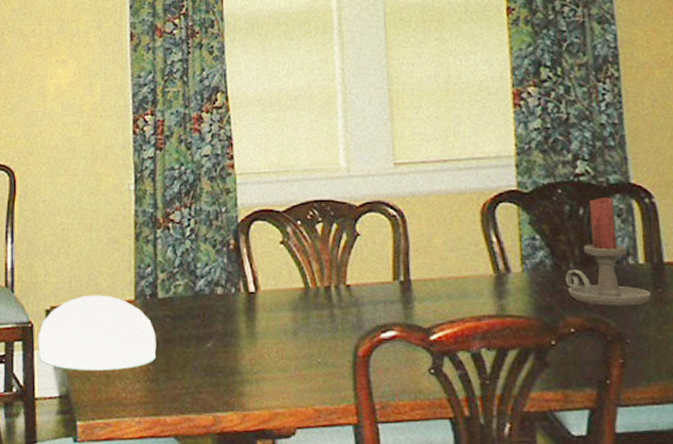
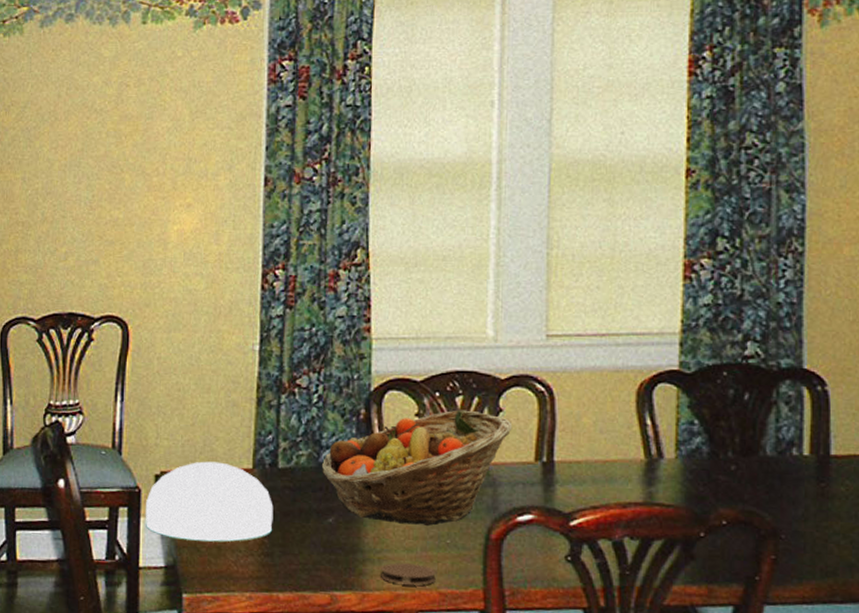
fruit basket: none [197,236,370,347] -> present [321,409,513,527]
coaster: none [259,383,310,404] -> present [381,563,436,586]
candle holder: present [565,197,651,306] -> none [722,382,812,500]

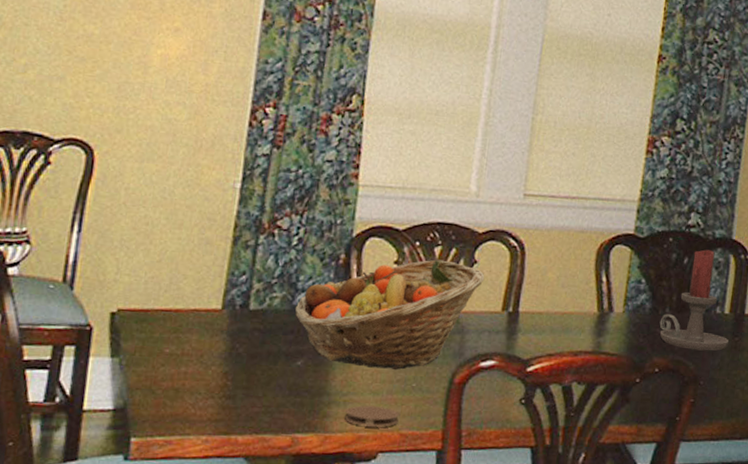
plate: present [145,461,274,542] -> none [95,300,241,384]
candle holder: none [722,382,812,500] -> present [659,249,729,351]

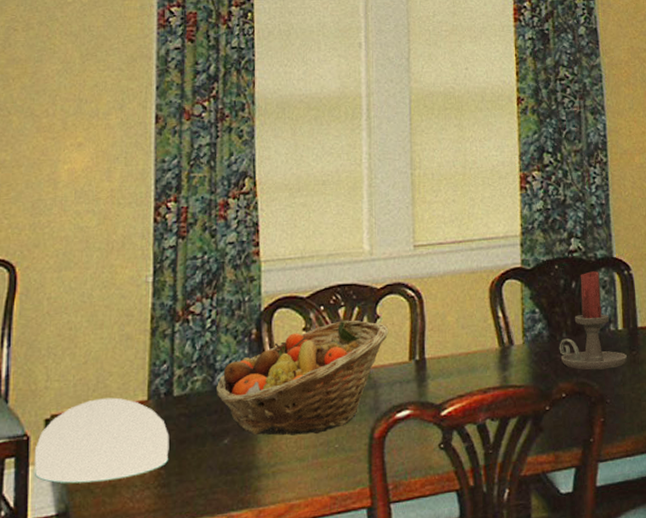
plate: none [95,300,241,384] -> present [34,397,169,484]
coaster: present [345,405,399,427] -> none [275,472,327,495]

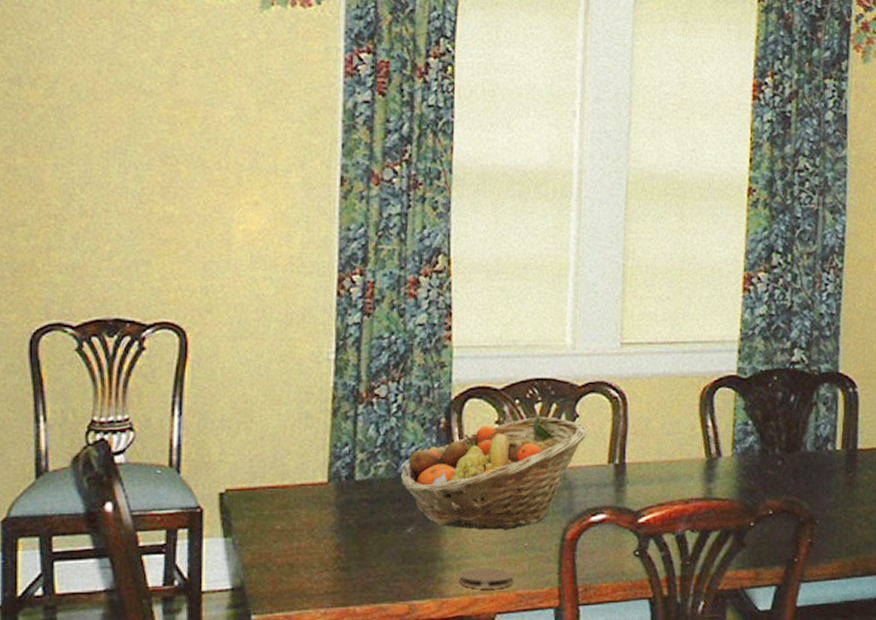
plate: present [34,397,169,484] -> none [208,476,350,560]
coaster: none [275,472,327,495] -> present [460,568,514,590]
candle holder: present [559,271,627,370] -> none [770,386,842,489]

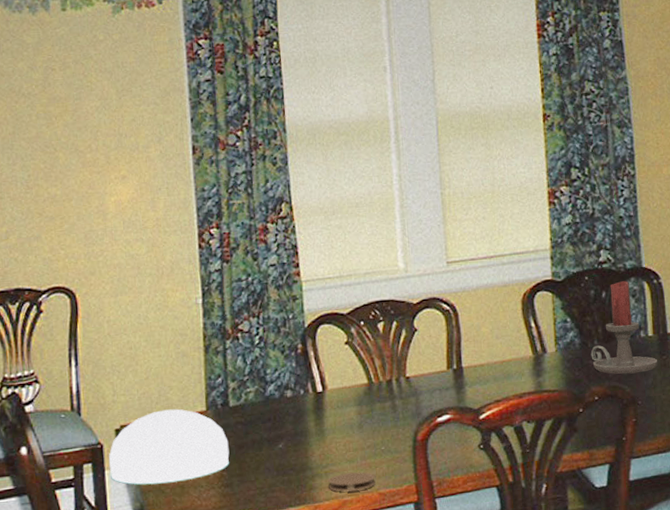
plate: none [208,476,350,560] -> present [109,409,230,485]
fruit basket: present [400,416,588,531] -> none [267,333,427,440]
candle holder: none [770,386,842,489] -> present [591,281,657,374]

